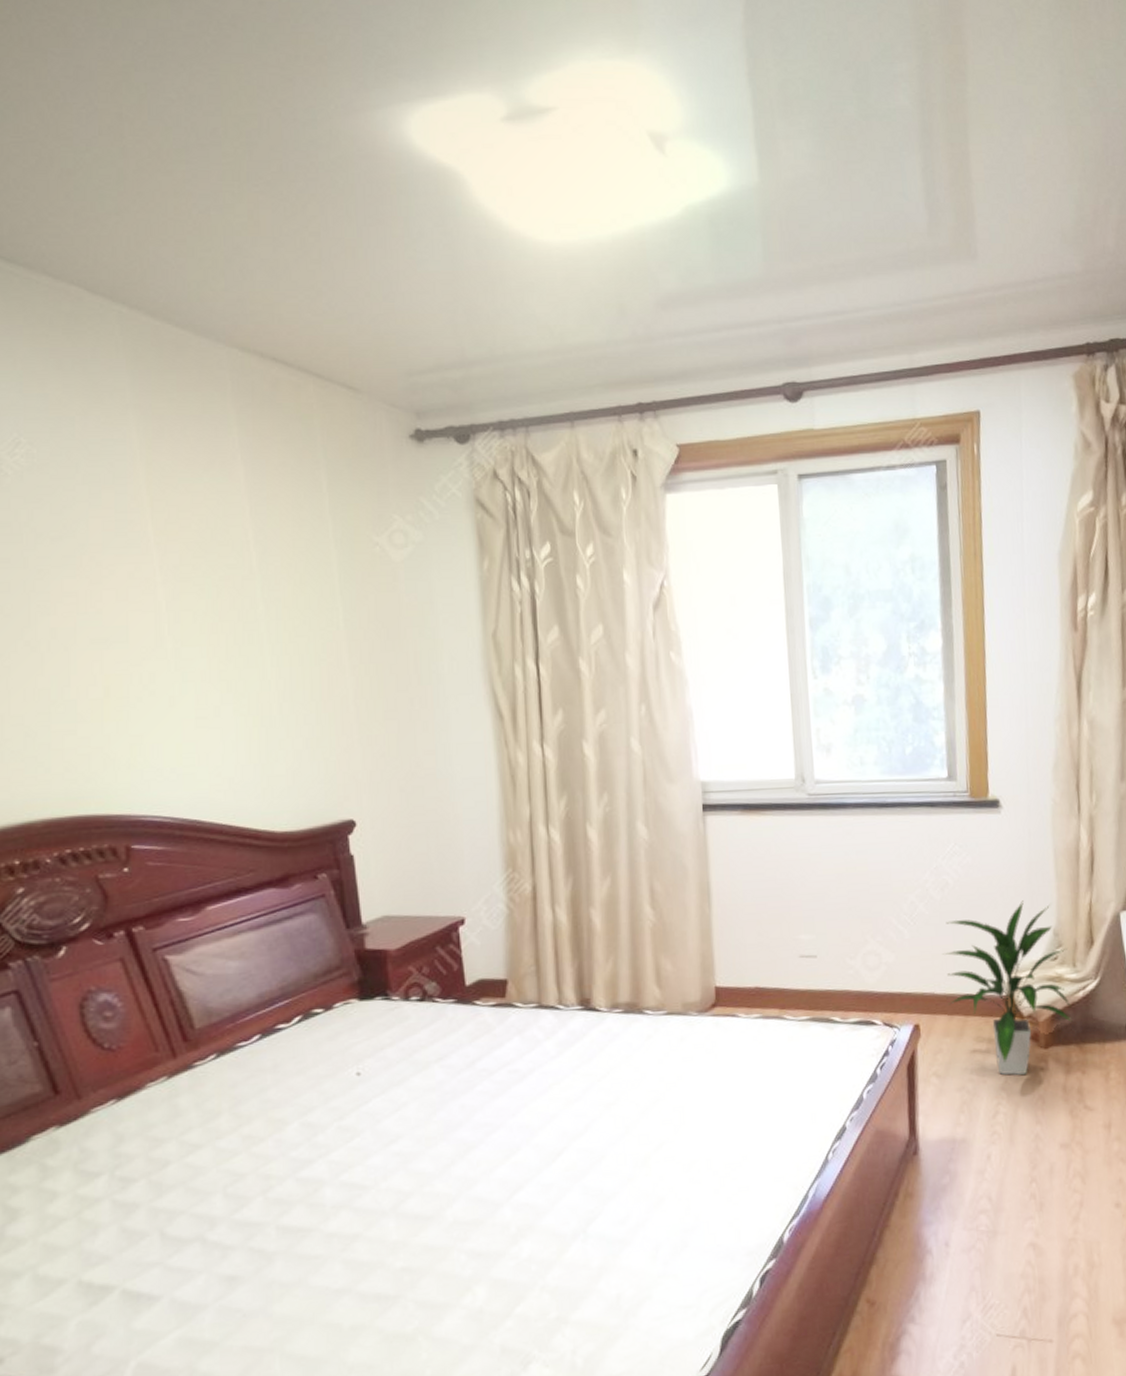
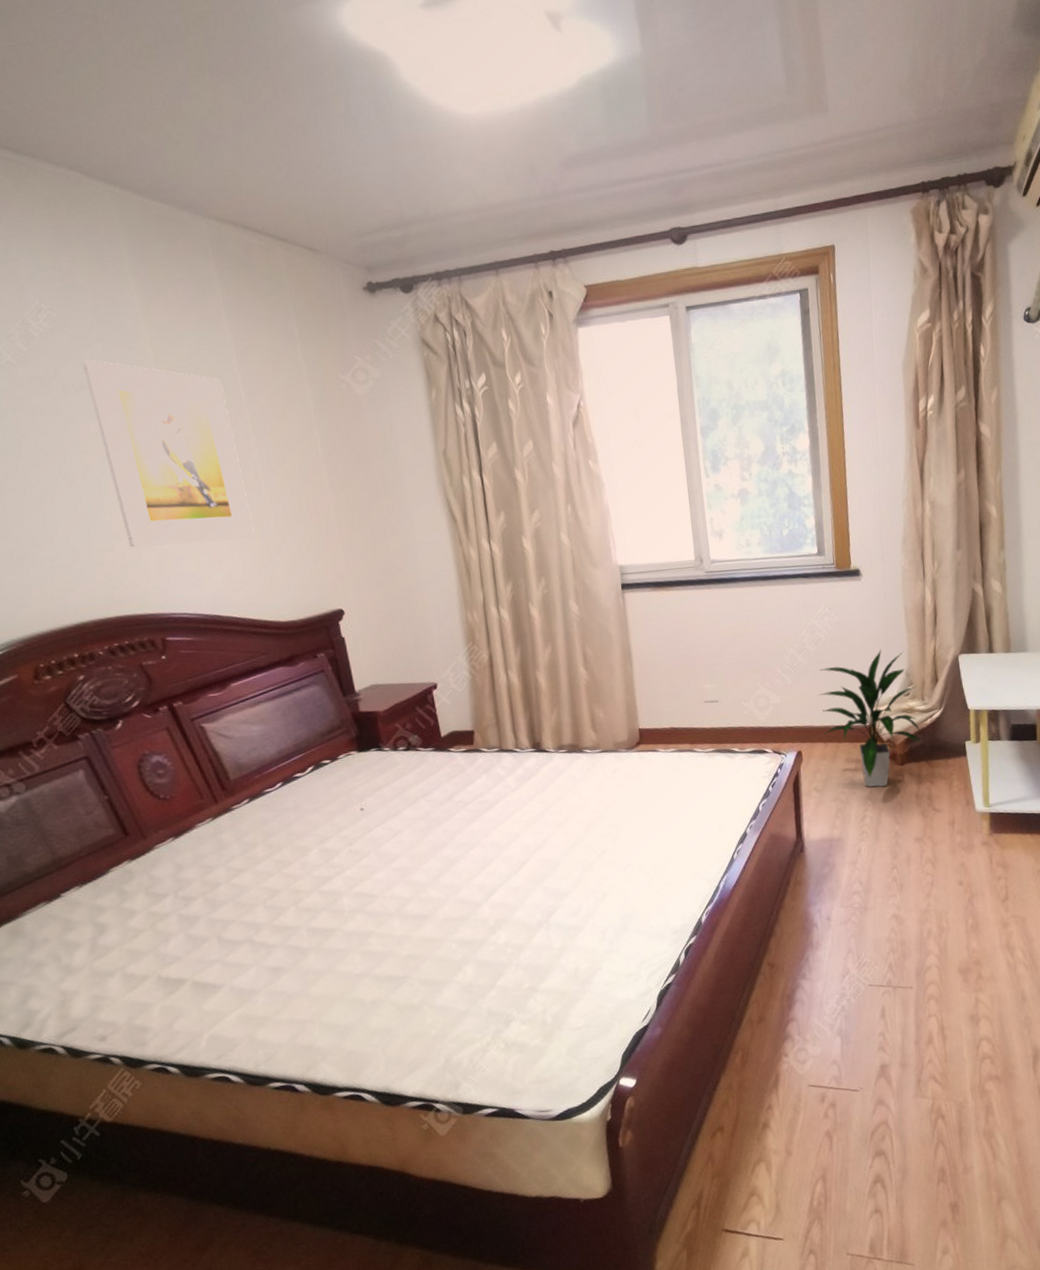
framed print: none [63,504,253,732] -> present [82,359,255,547]

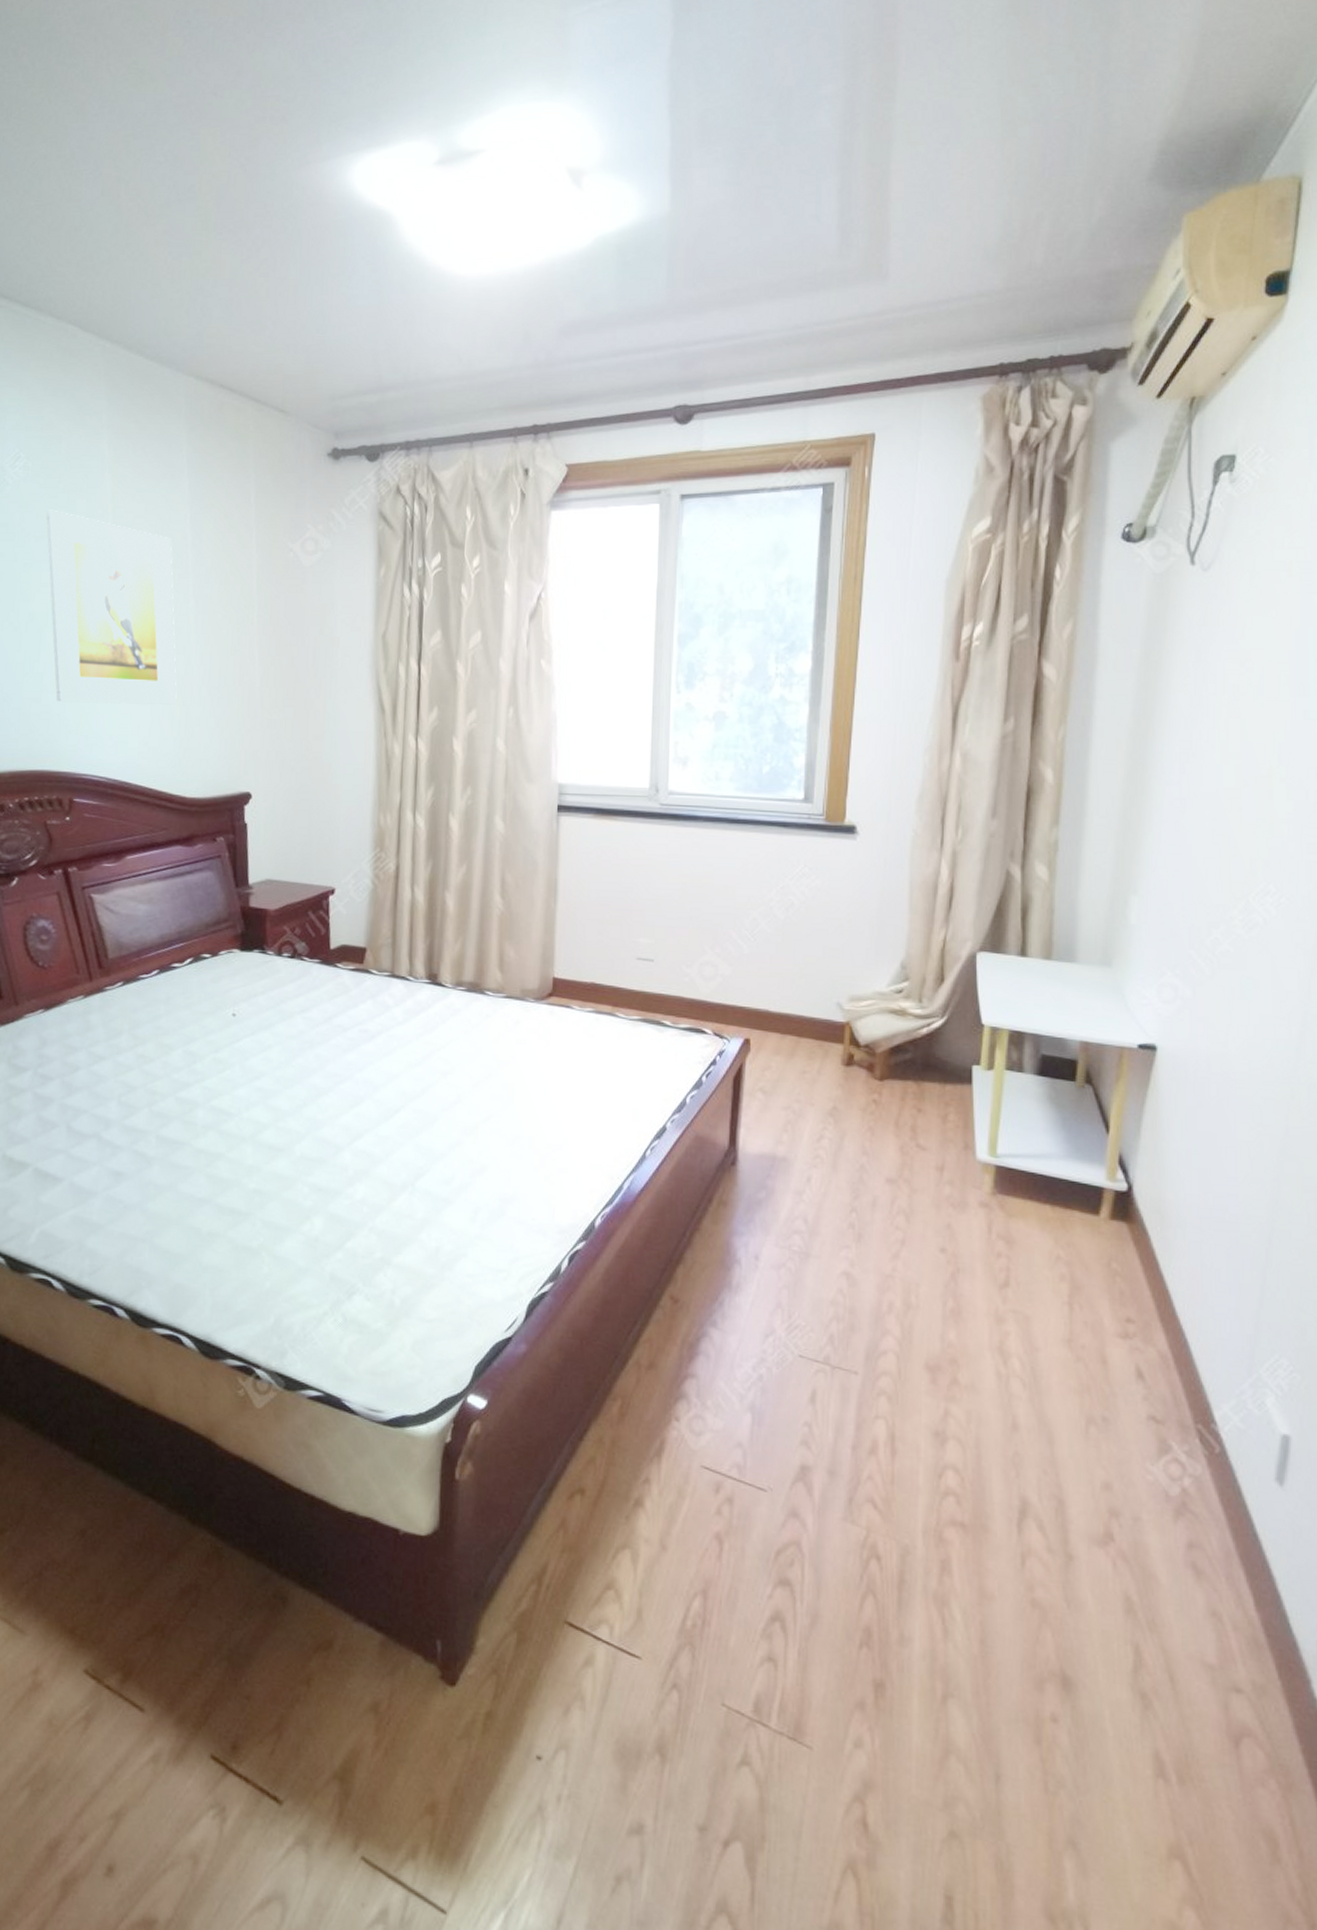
indoor plant: present [818,649,923,787] -> none [781,929,914,1105]

